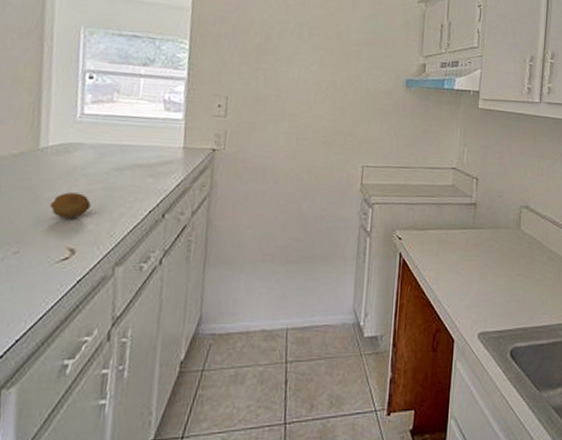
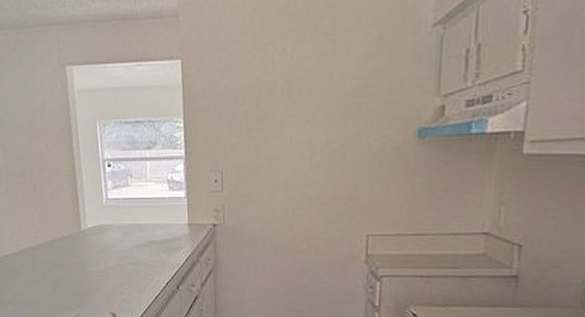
fruit: present [49,192,91,218] -> none [94,267,122,289]

